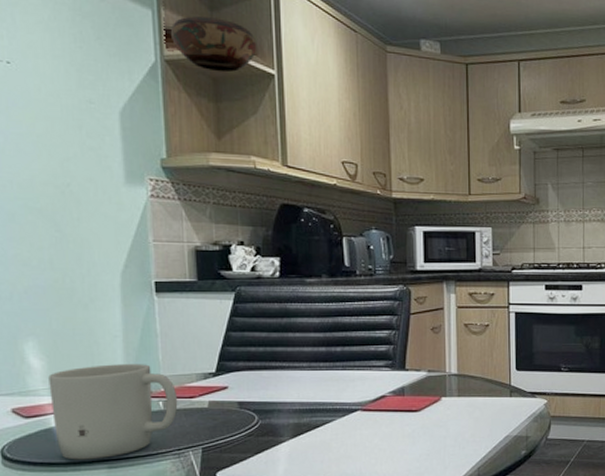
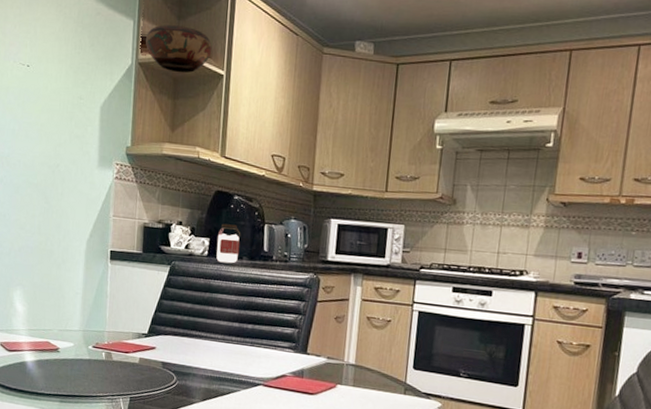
mug: present [48,364,178,460] -> none [26,315,117,393]
jar: none [290,240,317,283] -> present [216,223,241,264]

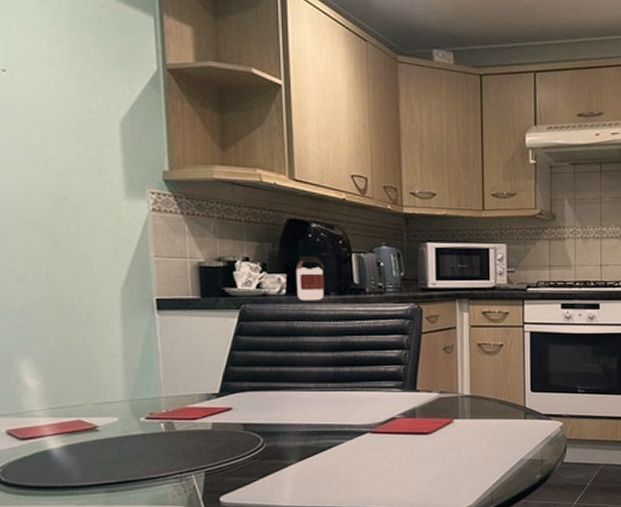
decorative bowl: present [146,25,212,73] -> none [174,23,264,82]

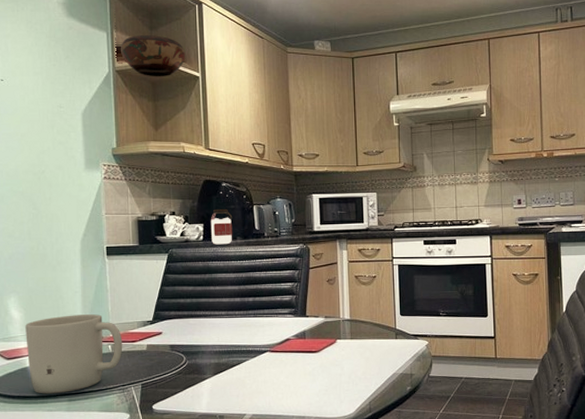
mug: none [45,384,180,484] -> present [25,314,123,394]
decorative bowl: none [174,23,264,82] -> present [121,35,186,77]

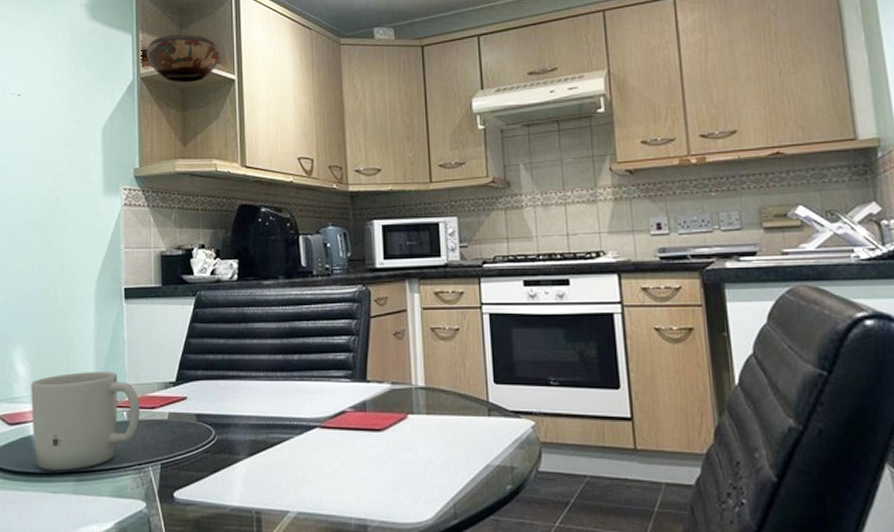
jar: present [211,209,233,245] -> none [247,240,274,286]

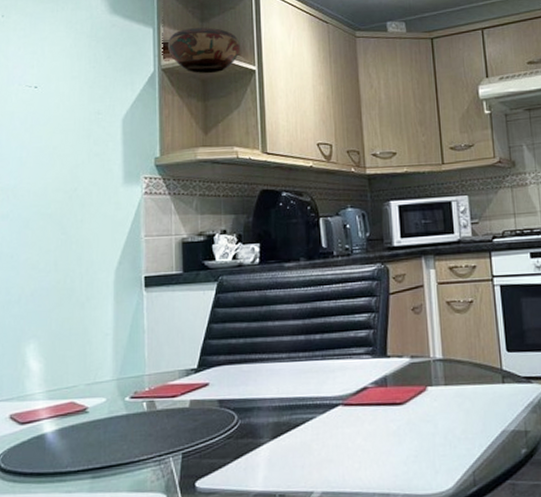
mug: present [31,372,140,471] -> none [44,362,161,470]

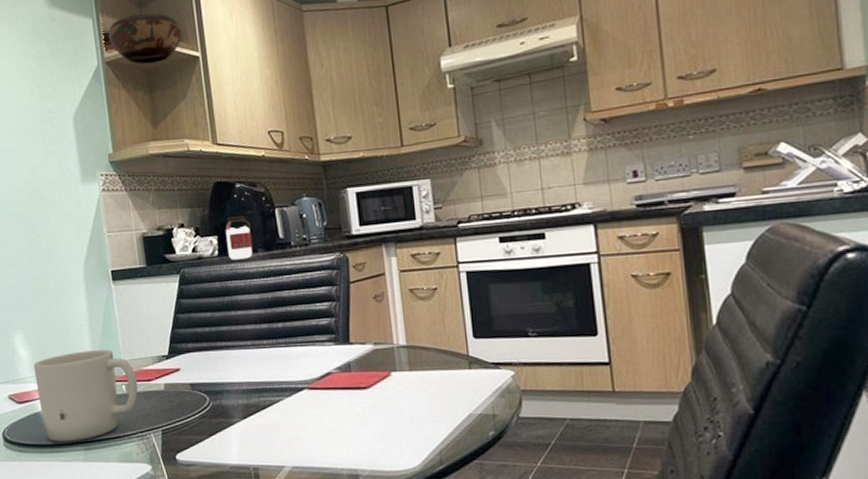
mug: none [44,362,161,470] -> present [34,349,138,442]
jar: none [269,224,295,269] -> present [225,215,253,260]

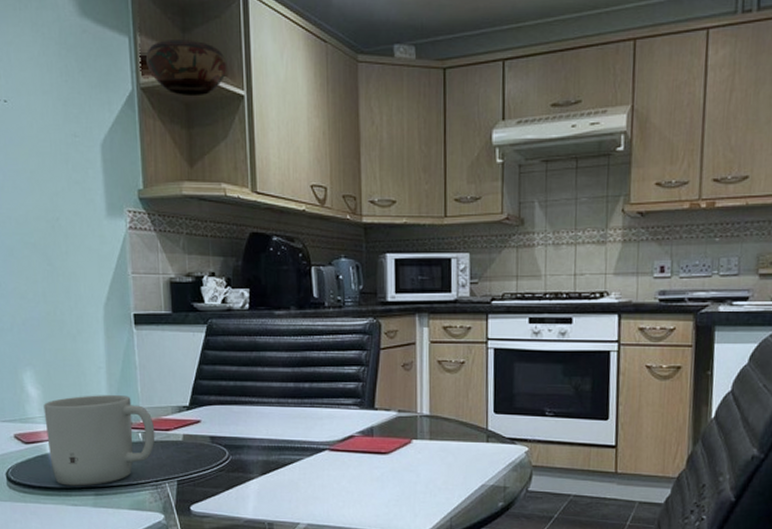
jar: present [225,215,253,260] -> none [259,270,286,316]

